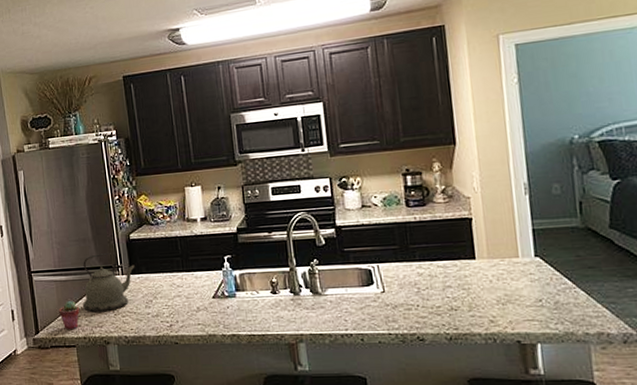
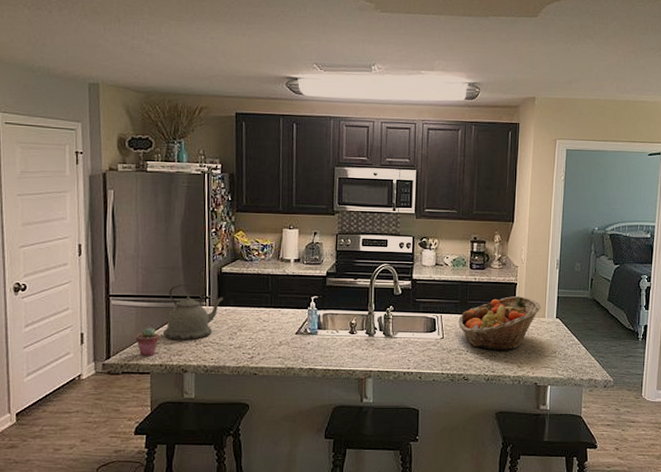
fruit basket: none [400,233,510,303] -> present [458,296,540,351]

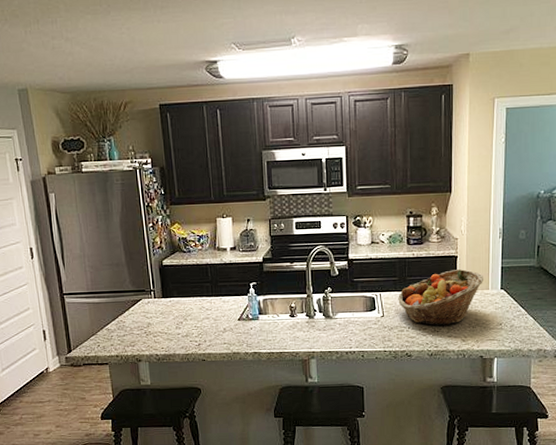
potted succulent: present [135,327,160,356] -> none [91,321,113,348]
kettle: present [163,283,223,340] -> none [116,277,167,332]

